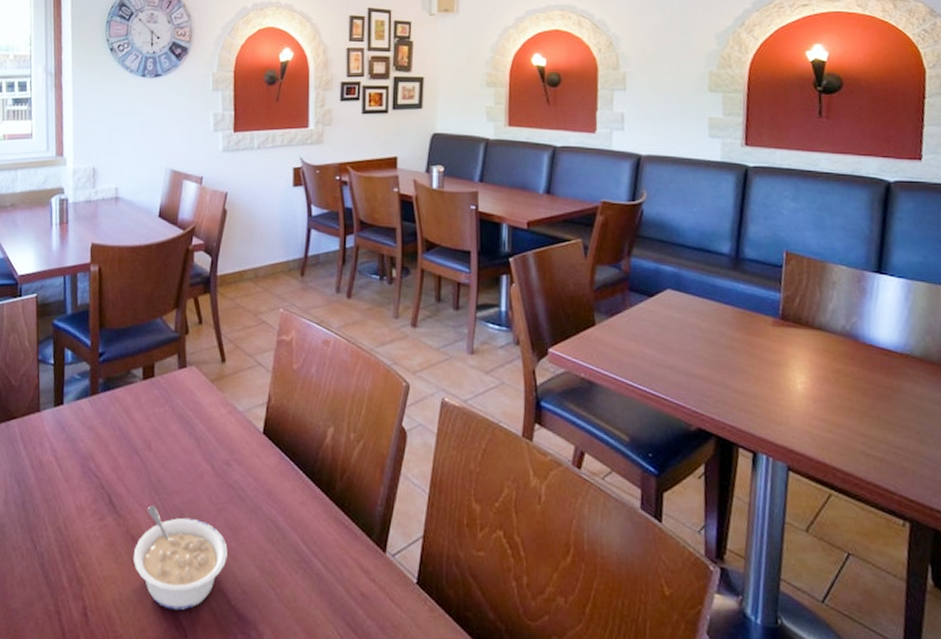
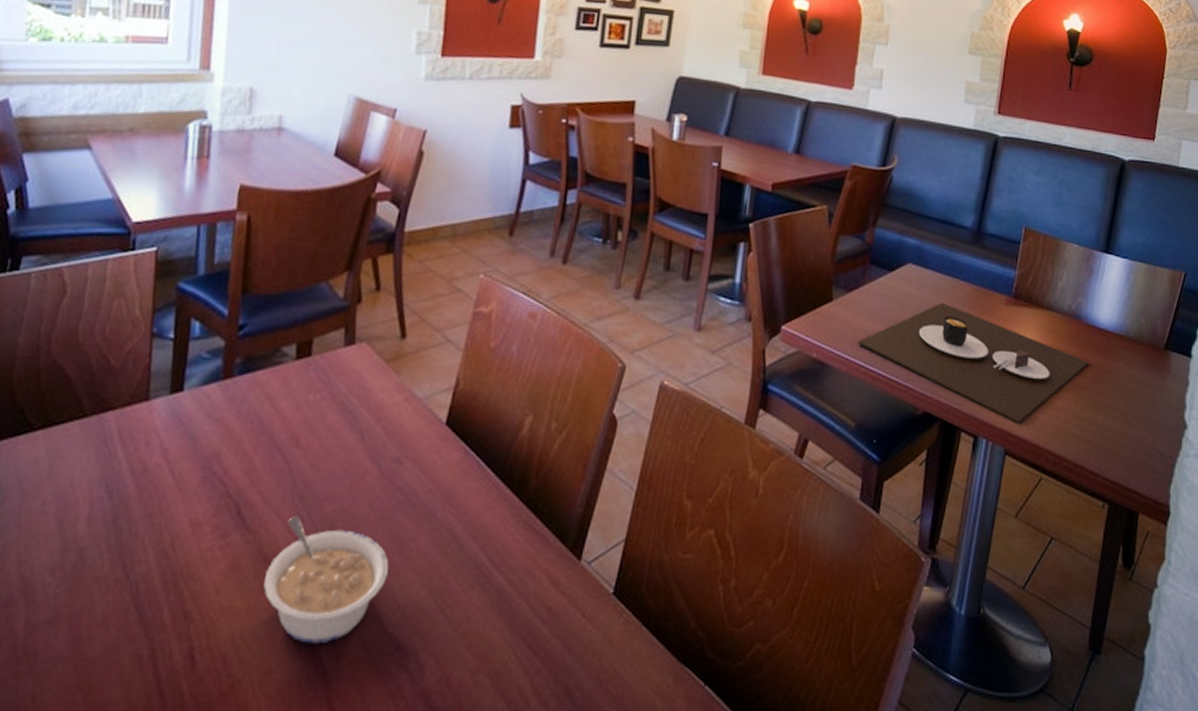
place setting: none [624,325,872,441] -> present [858,302,1089,423]

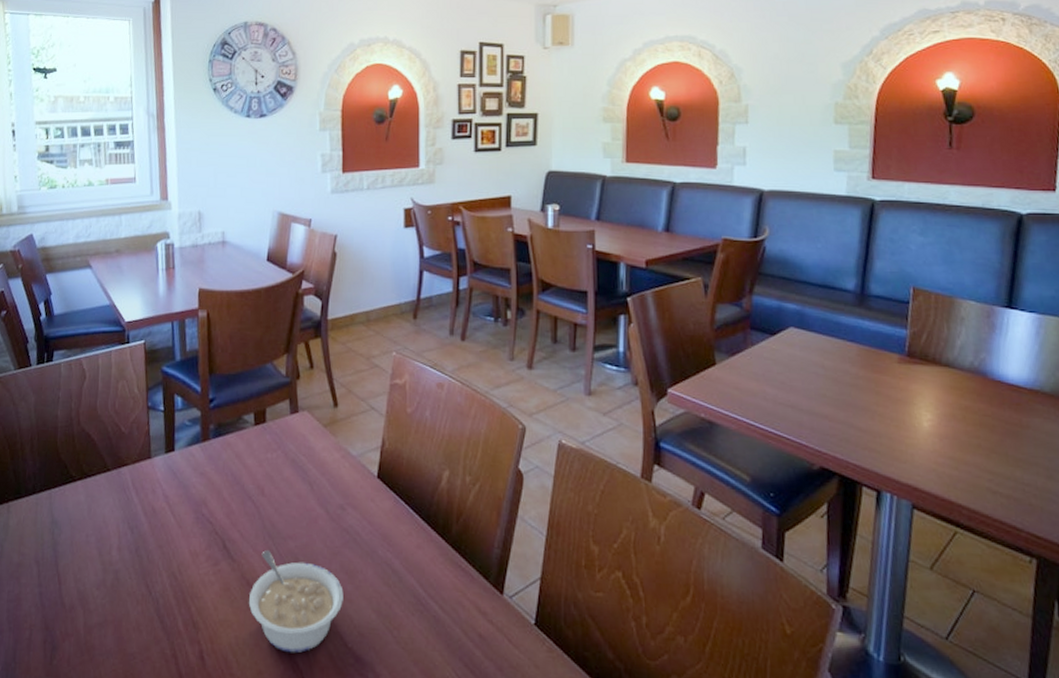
place setting: present [858,302,1089,423] -> none [745,363,1000,478]

